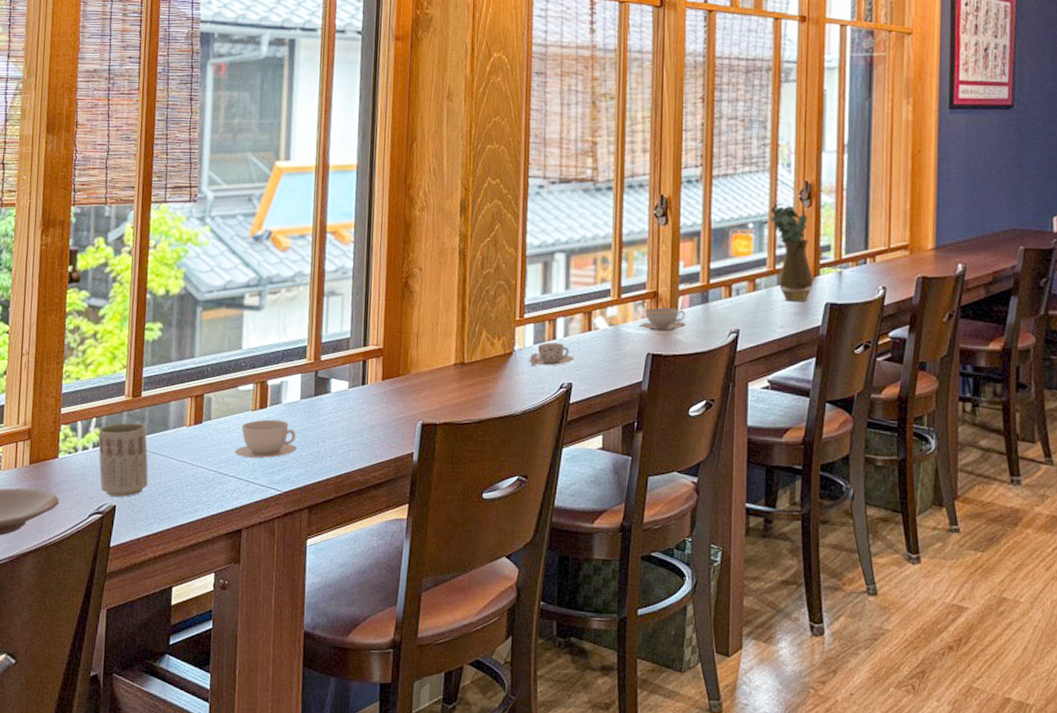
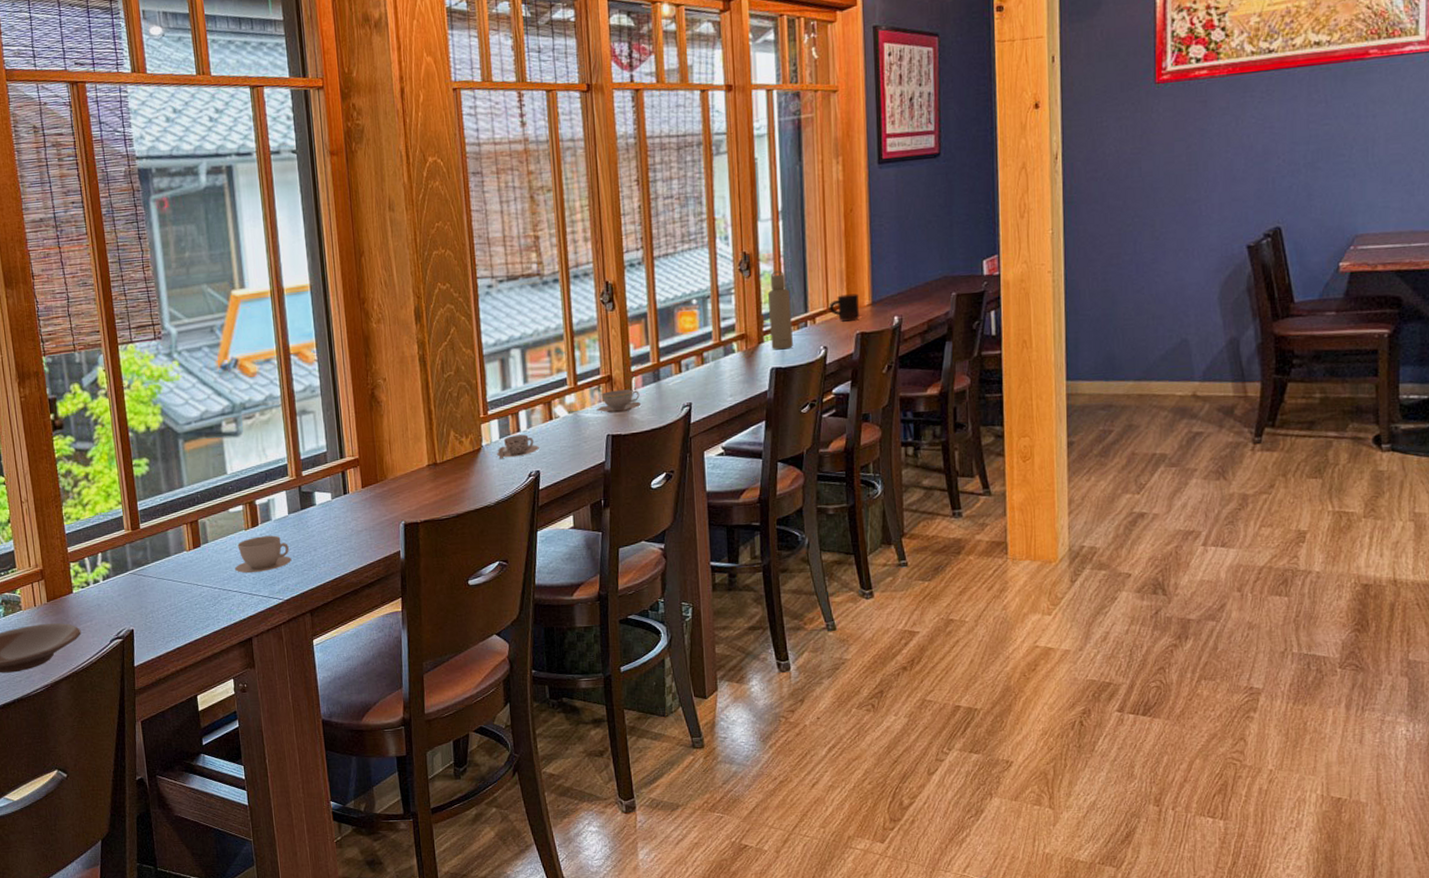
cup: present [98,422,149,497] -> none [105,553,159,622]
vase: present [770,200,813,301] -> none [712,275,758,370]
bottle: none [827,203,851,285] -> present [767,270,793,350]
mug: none [890,235,923,264] -> present [828,293,860,322]

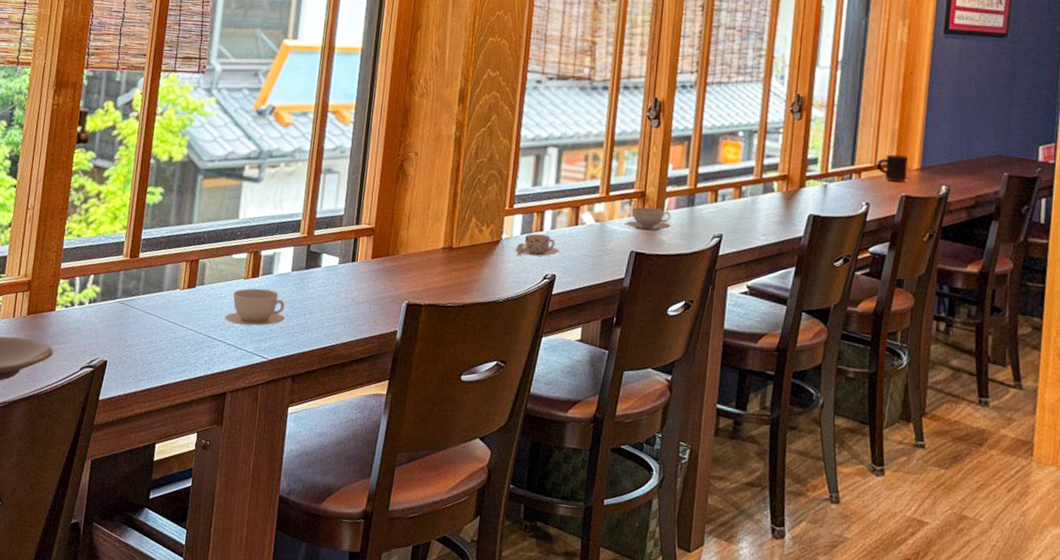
bottle: present [767,270,793,350] -> none [812,118,839,199]

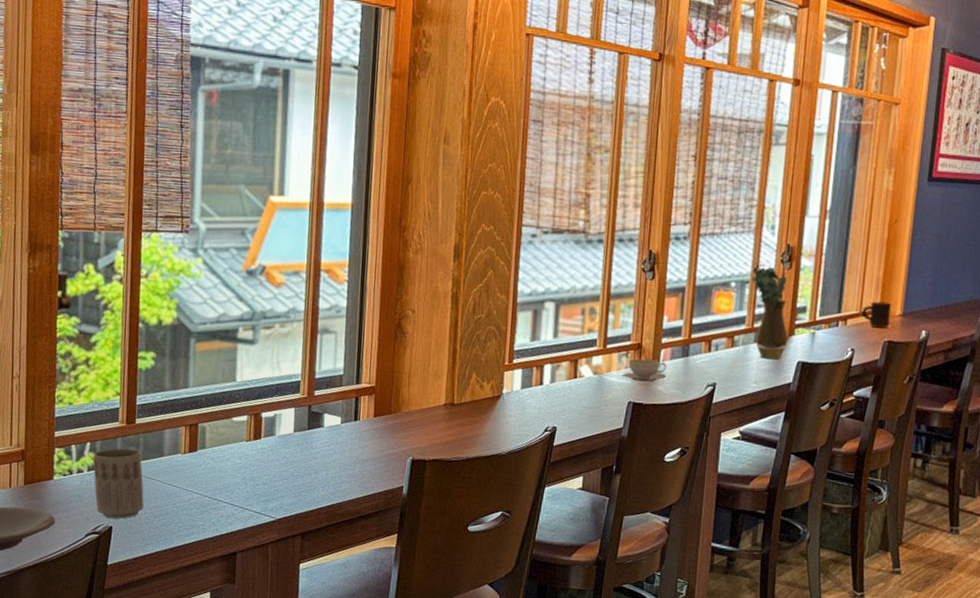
cup: none [93,281,142,353] -> present [93,448,144,519]
teacup: present [224,288,285,326] -> none [228,450,291,487]
teacup: present [515,233,560,257] -> none [516,387,560,410]
vase: none [760,111,798,211] -> present [751,261,788,359]

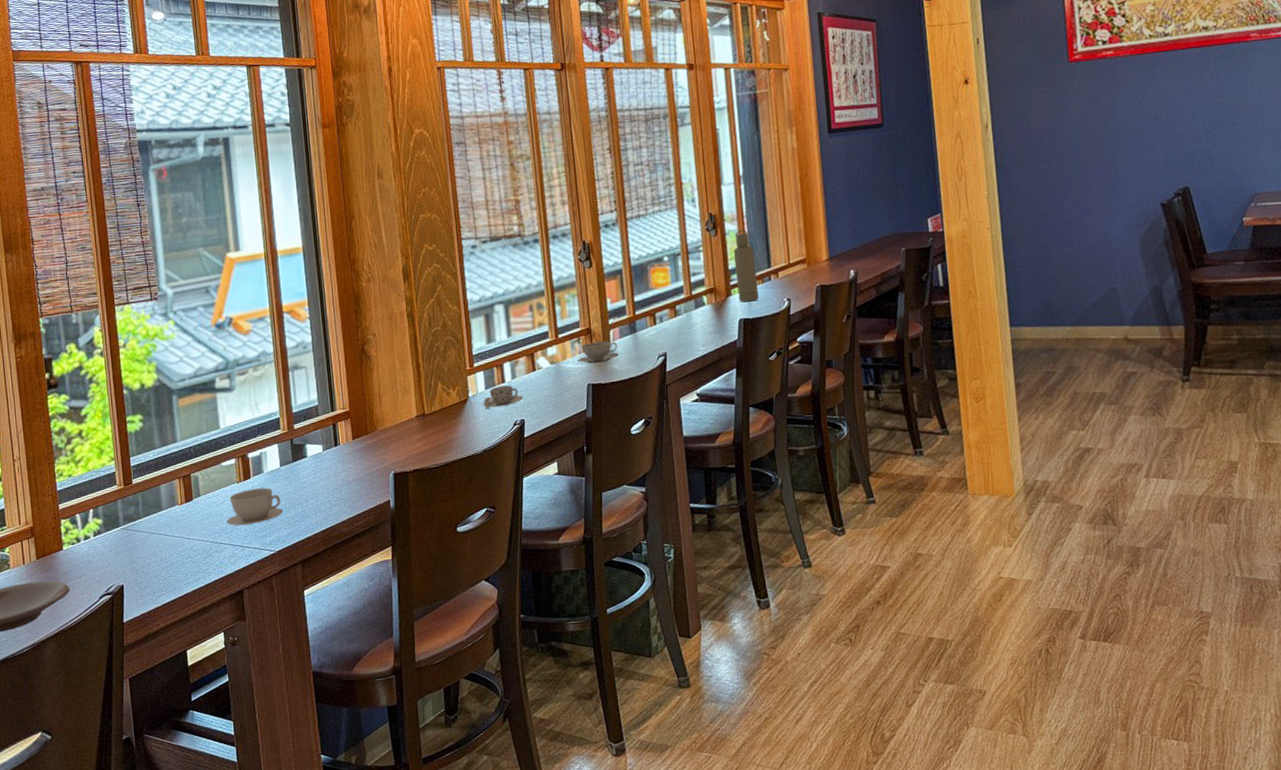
cup: present [93,448,144,519] -> none [97,508,150,578]
teacup: none [228,450,291,487] -> present [226,487,284,526]
teacup: none [516,387,560,410] -> present [483,385,524,410]
vase: present [751,261,788,359] -> none [681,234,726,322]
bottle: none [801,267,827,346] -> present [733,229,759,303]
mug: present [861,301,891,328] -> none [790,250,819,276]

